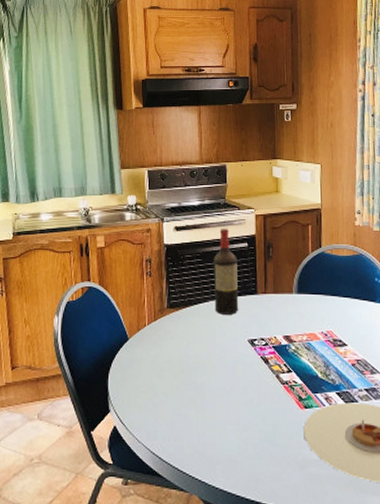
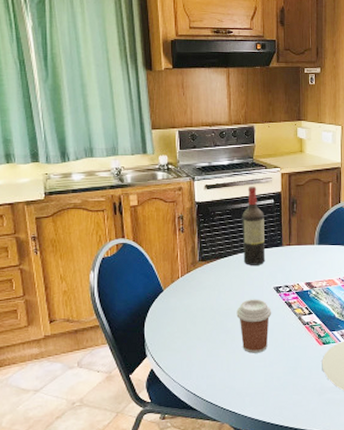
coffee cup: none [207,352,246,414] -> present [236,299,272,353]

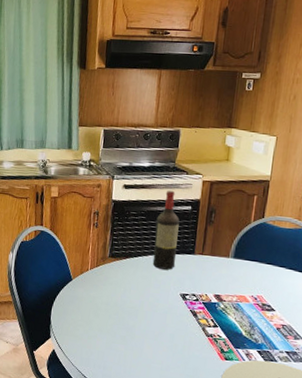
coffee cup: present [236,299,272,353] -> none [139,301,176,355]

